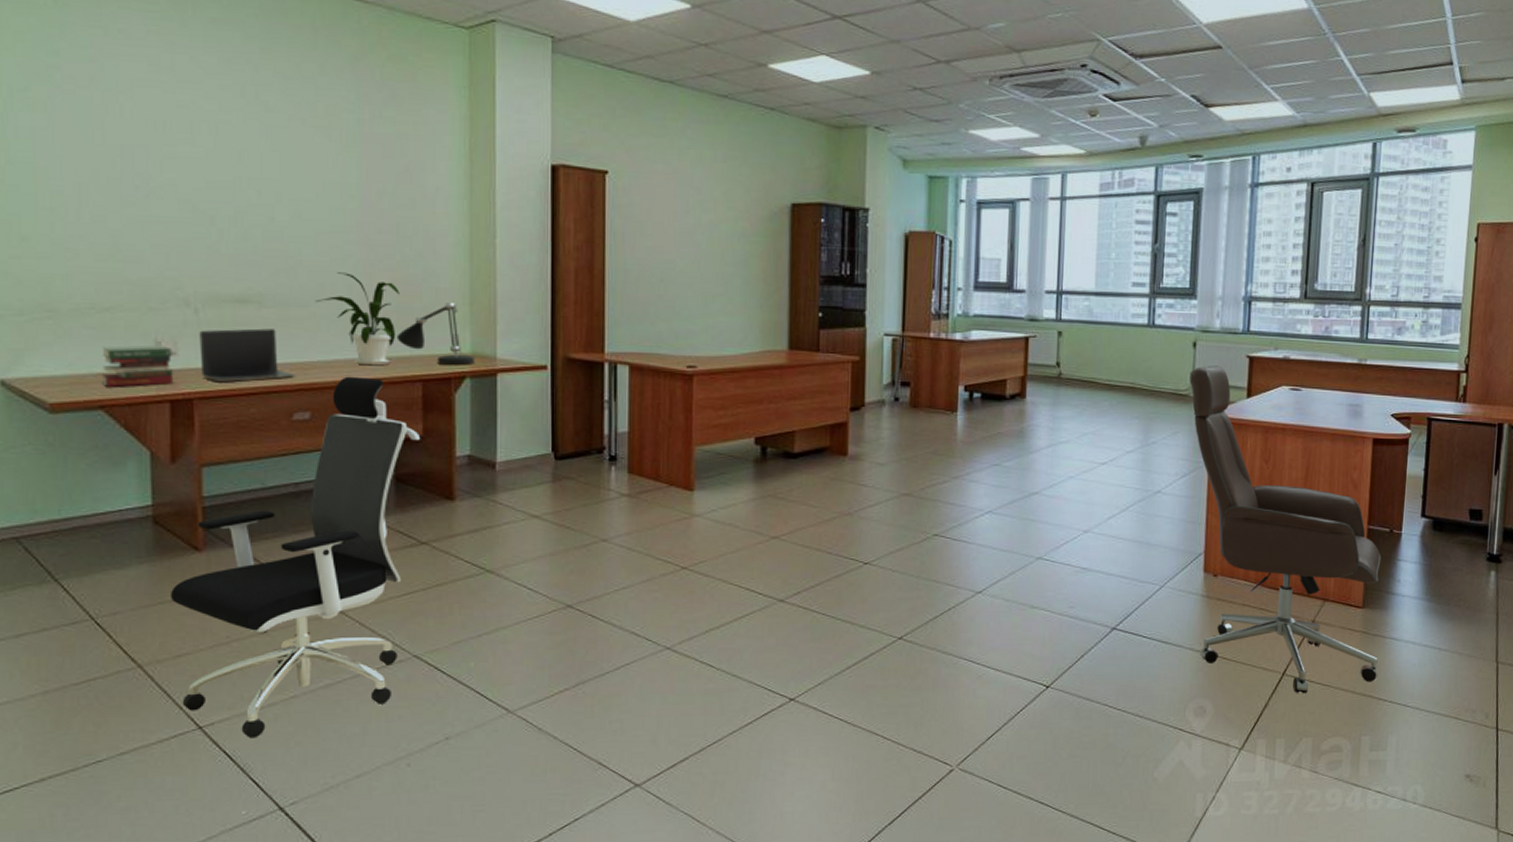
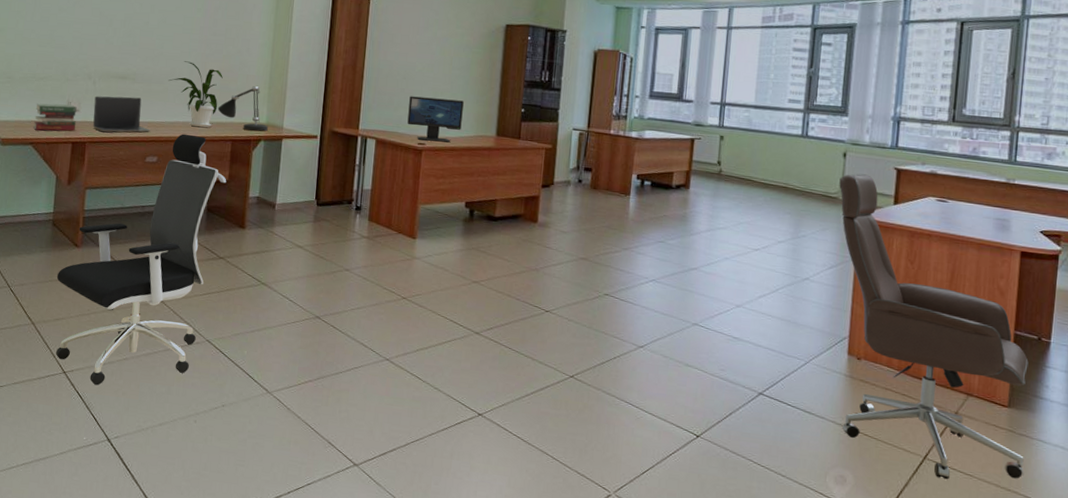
computer monitor: none [670,304,743,363] -> present [407,96,464,143]

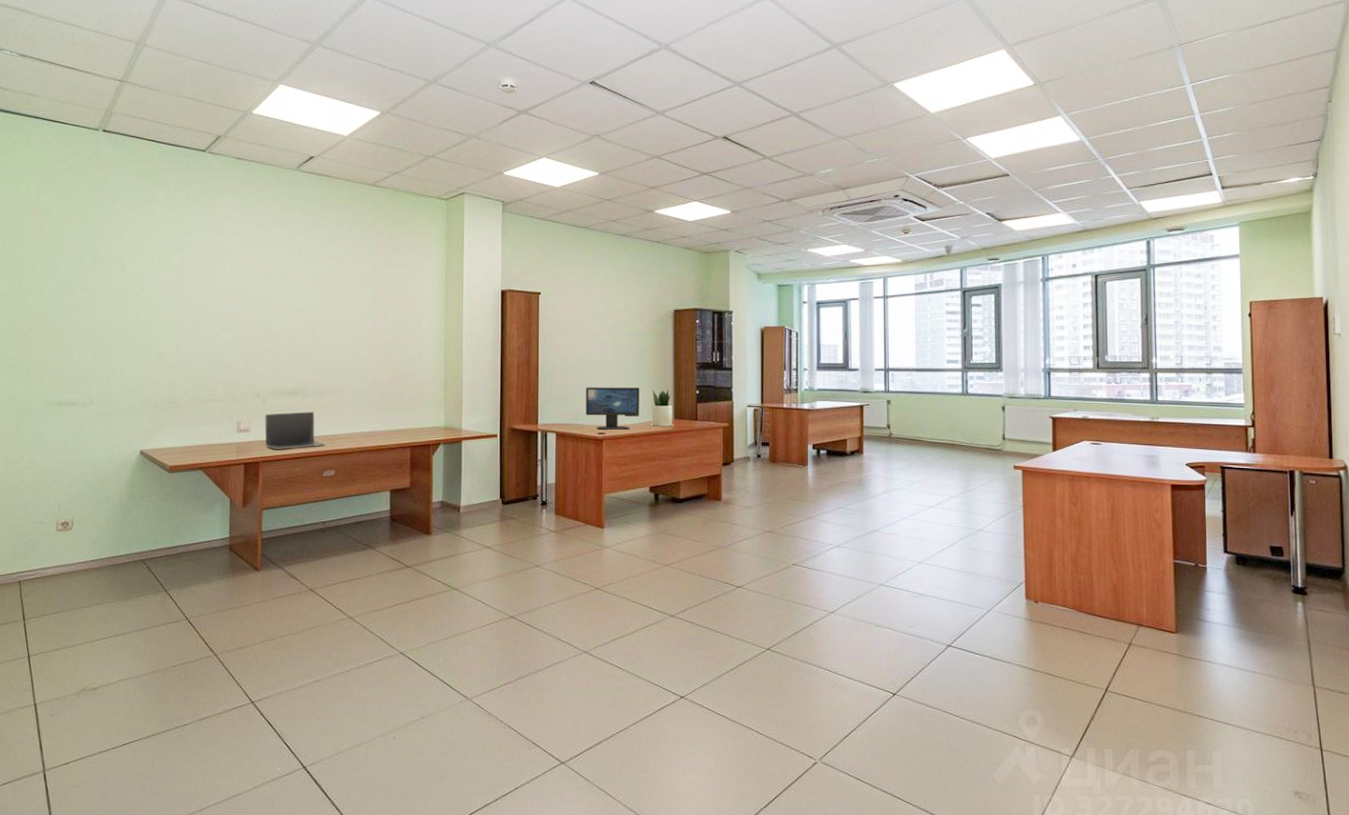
books: present [34,103,77,132] -> none [203,424,248,454]
office chair: present [55,134,227,385] -> none [237,444,409,712]
house plant: present [168,61,223,128] -> none [340,371,397,437]
desk lamp: present [218,86,268,132] -> none [394,390,446,435]
planter: none [470,104,497,145] -> present [649,390,675,428]
office chair: present [839,173,1029,480] -> none [1001,425,1197,709]

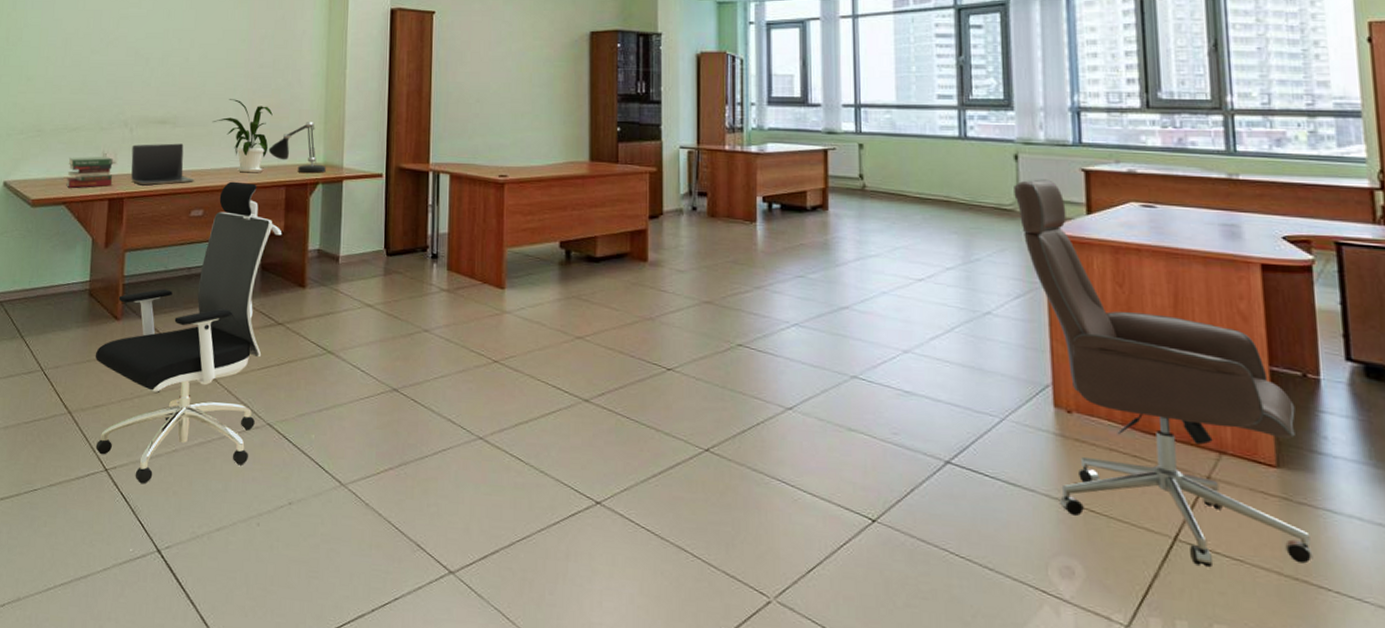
books: none [203,424,248,454] -> present [66,156,113,188]
office chair: none [237,444,409,712] -> present [95,181,282,484]
house plant: none [340,371,397,437] -> present [212,99,273,173]
desk lamp: none [394,390,446,435] -> present [268,122,326,173]
computer monitor: present [586,387,639,430] -> none [485,121,549,173]
planter: present [649,390,675,428] -> none [560,125,591,172]
office chair: none [1001,425,1197,709] -> present [1014,179,1313,568]

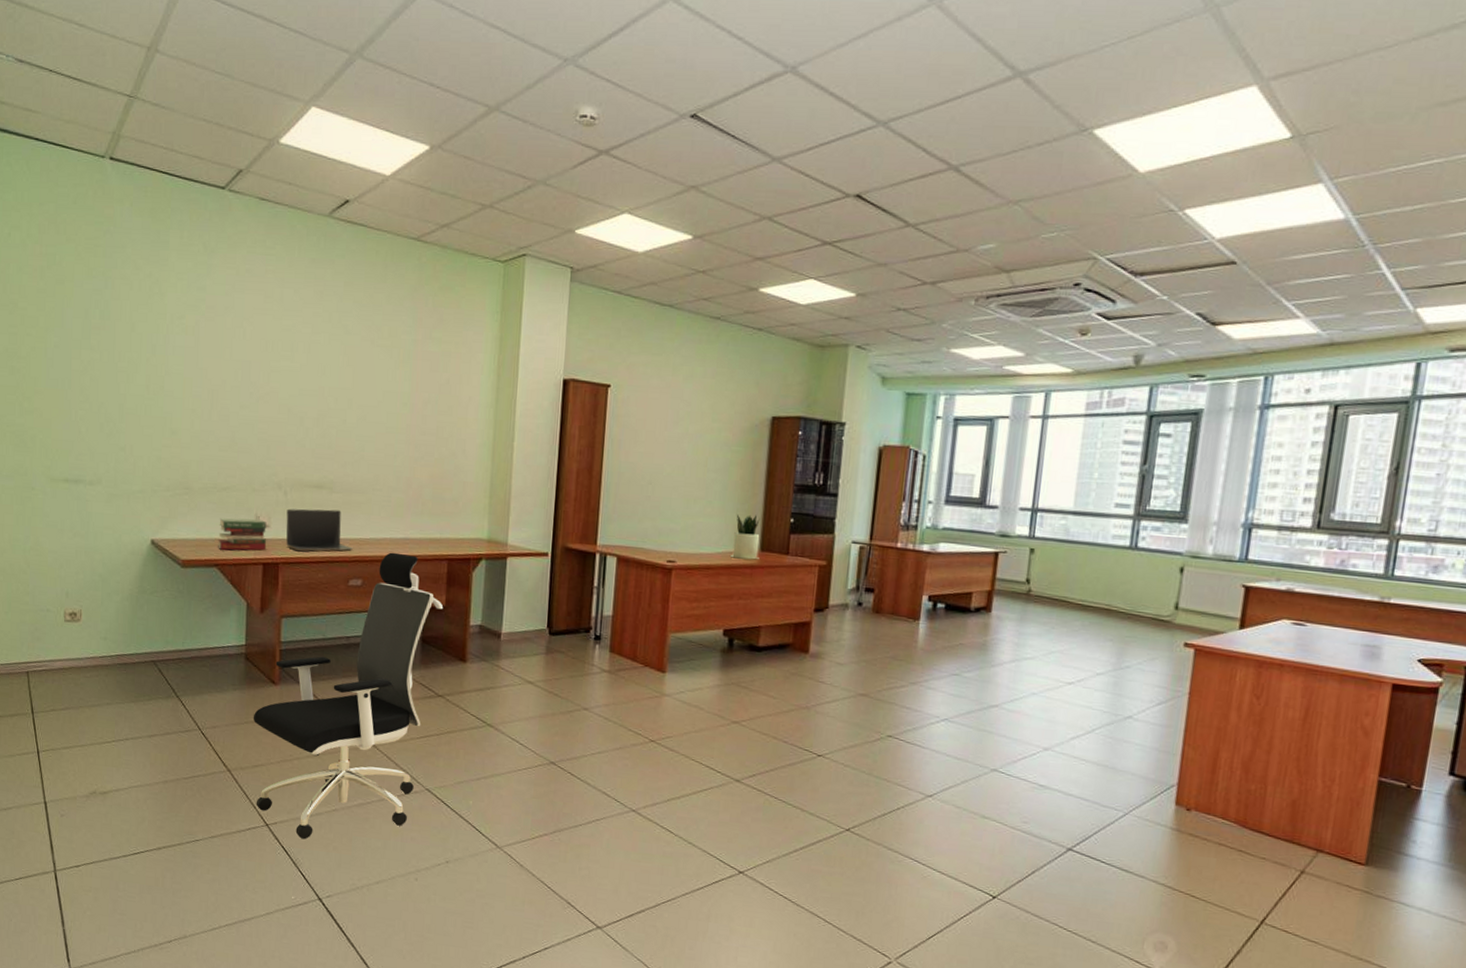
house plant: present [212,99,273,173] -> none [371,466,435,545]
desk lamp: present [268,122,326,173] -> none [430,495,490,549]
planter: none [560,125,591,172] -> present [729,513,761,562]
office chair: present [1014,179,1313,568] -> none [1165,592,1394,947]

